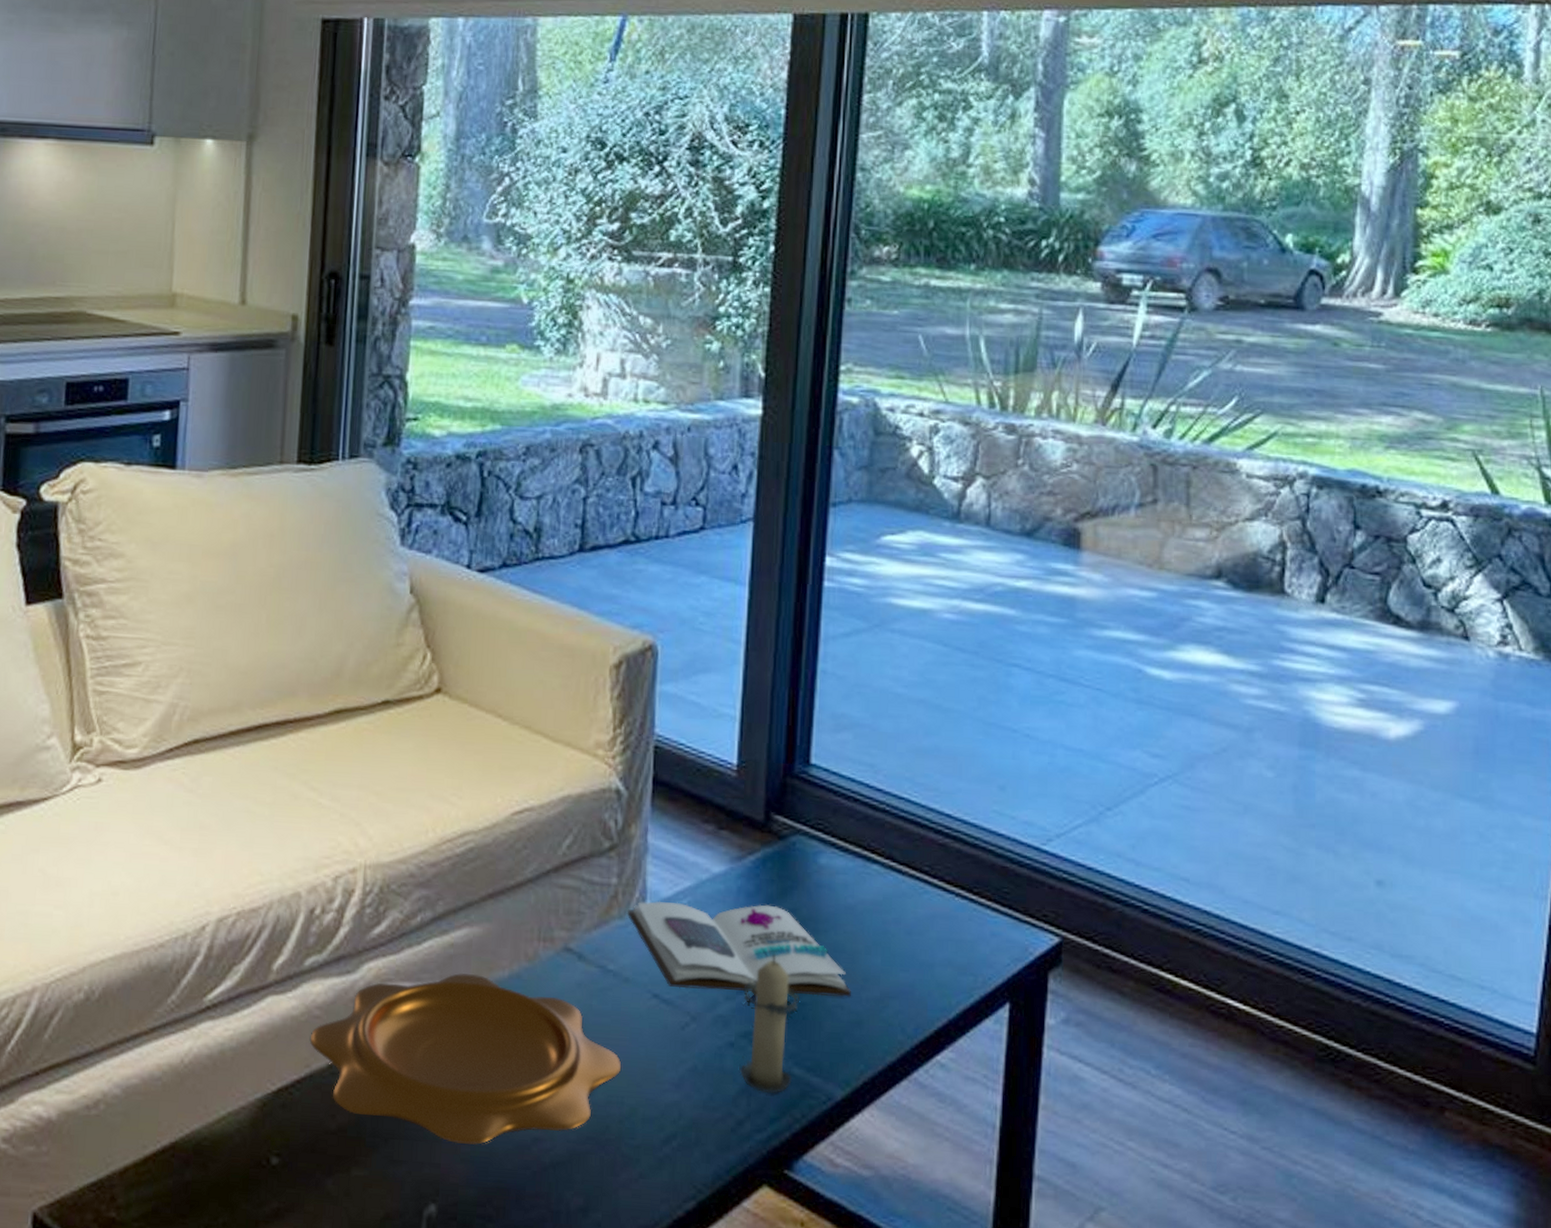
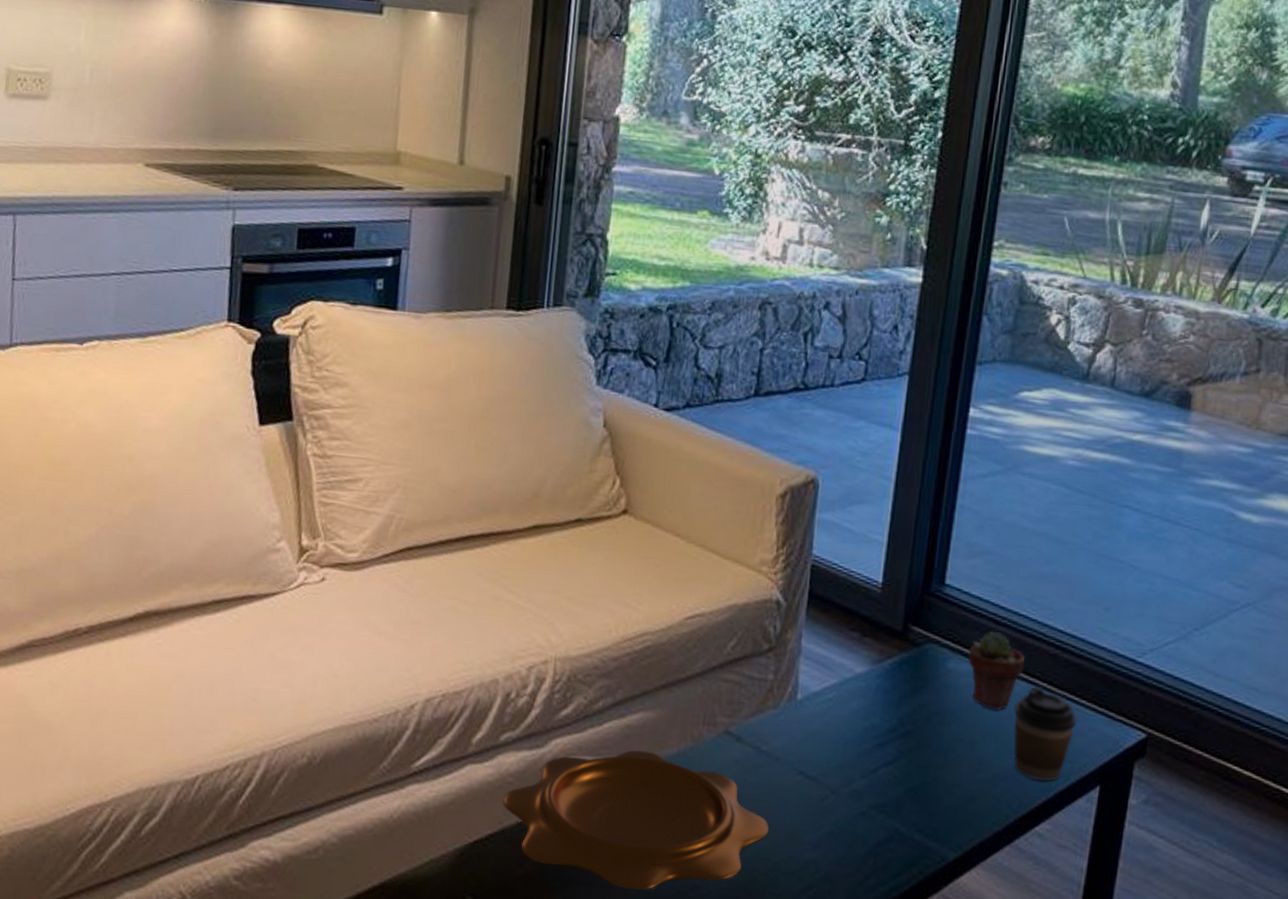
book: present [627,901,851,997] -> none [780,694,968,778]
candle: present [739,953,799,1093] -> none [869,740,924,854]
potted succulent: none [843,818,909,914] -> present [968,631,1025,711]
coffee cup: none [900,883,977,1000] -> present [1013,686,1078,782]

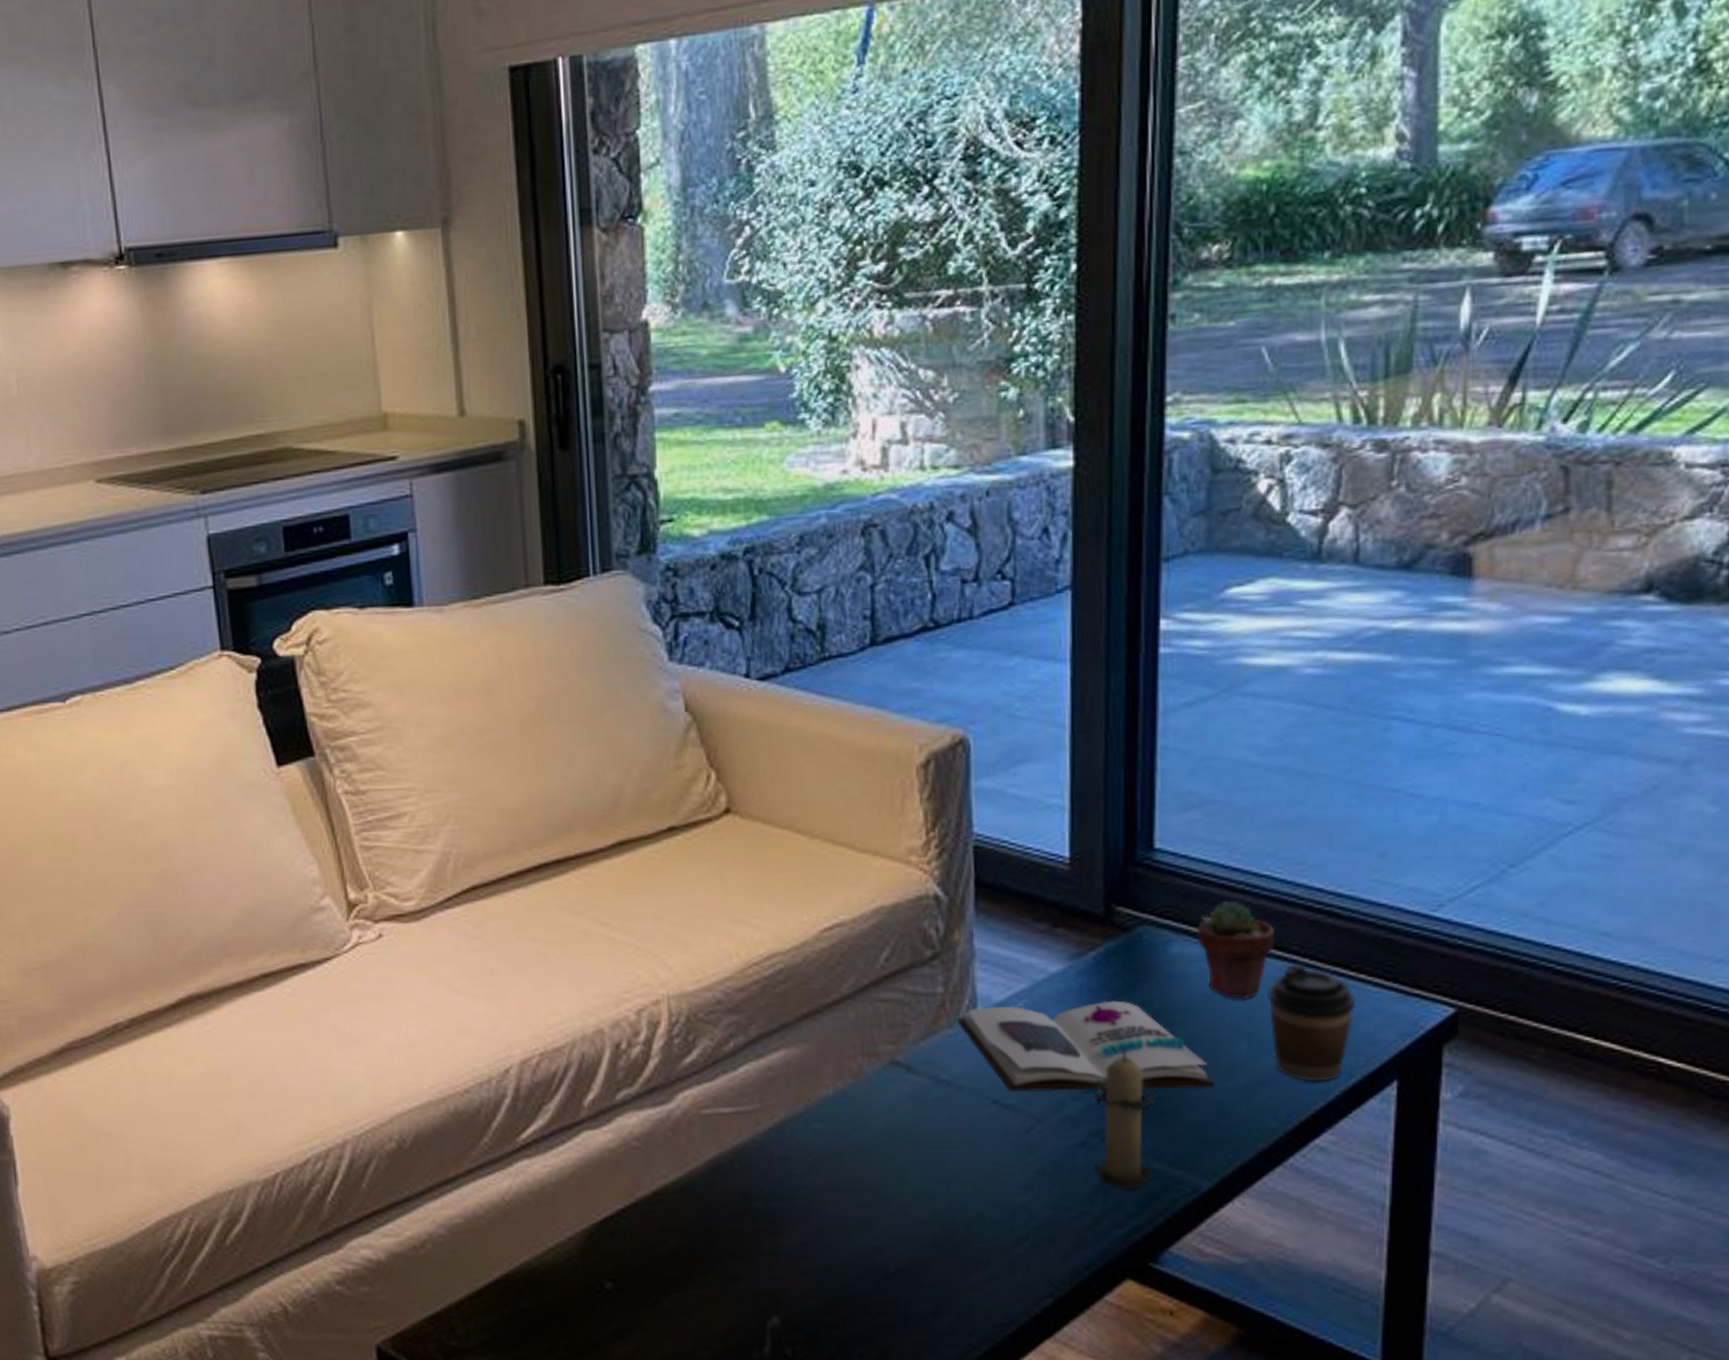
decorative bowl: present [502,749,770,890] -> none [630,1094,964,1258]
book: none [780,694,968,778] -> present [956,1000,1214,1094]
candle: none [869,740,924,854] -> present [1092,1049,1156,1189]

